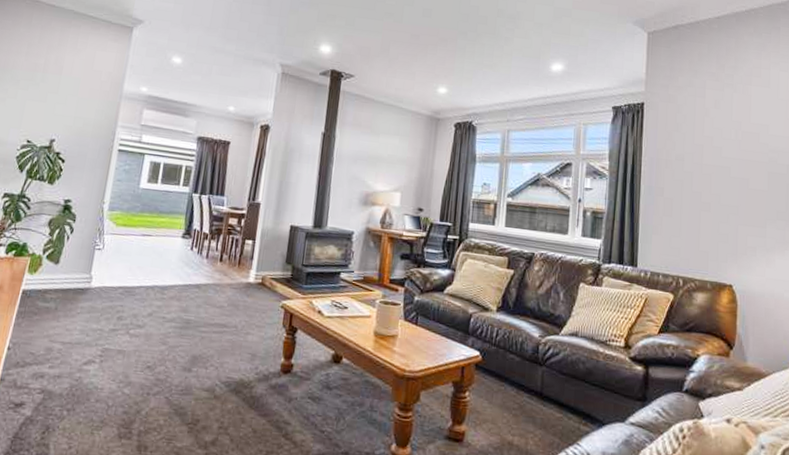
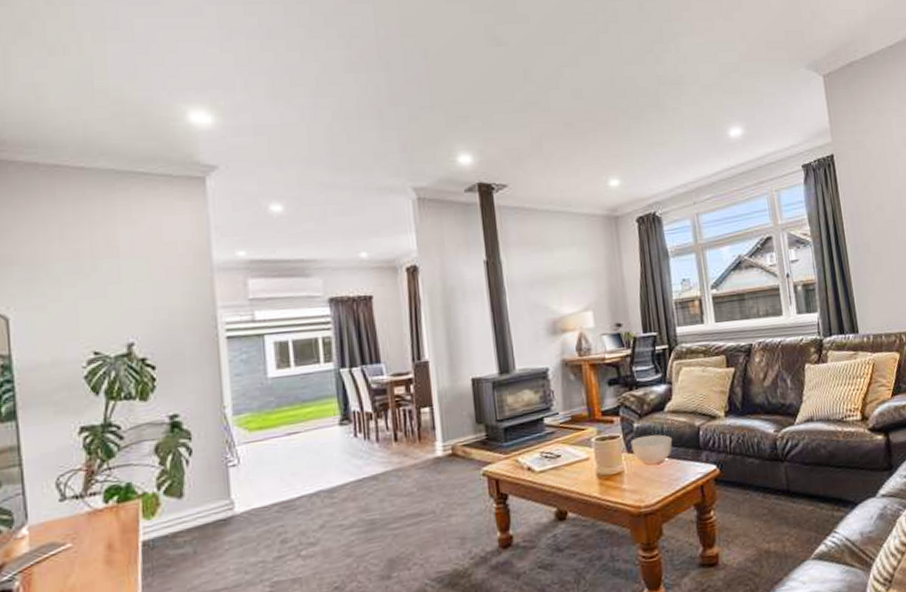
bowl: none [408,309,446,338] -> present [630,434,673,466]

